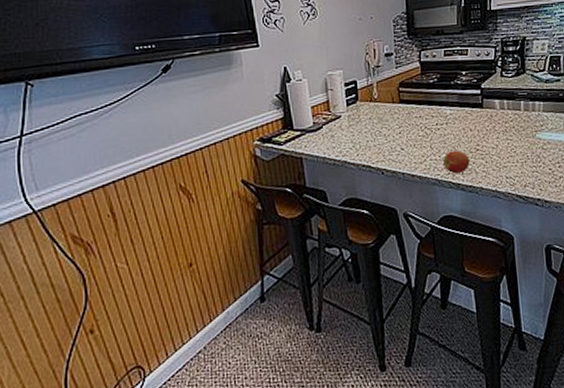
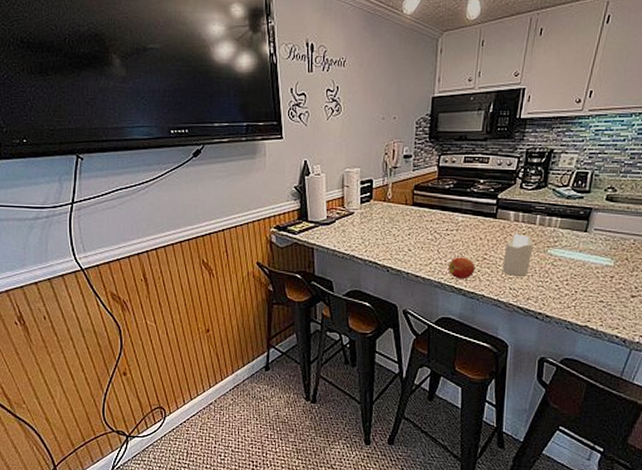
candle: none [495,121,522,164] -> present [502,233,533,276]

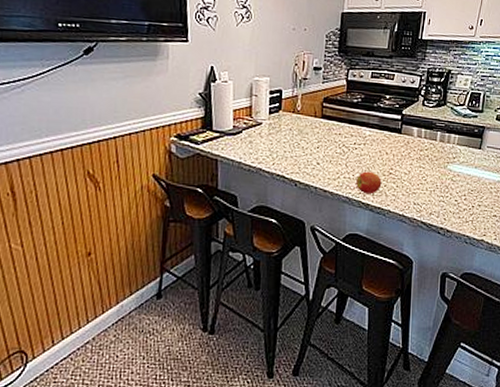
candle: present [502,233,533,276] -> none [407,149,435,191]

